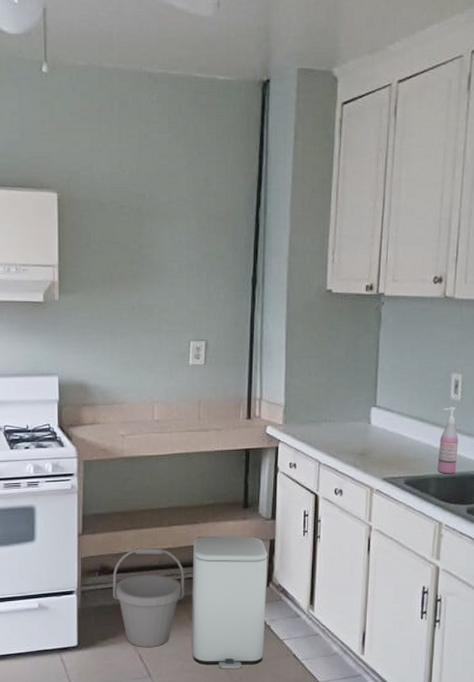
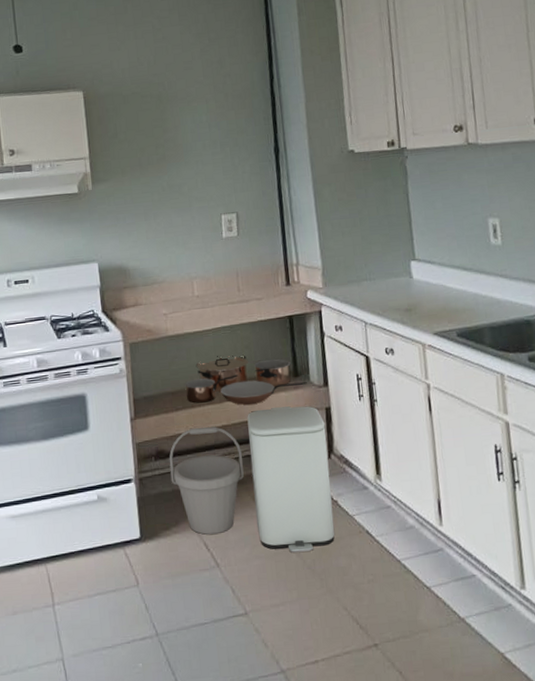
cookware set: none [135,482,256,530] -> present [184,356,307,405]
soap dispenser: present [437,407,459,474] -> none [484,252,510,322]

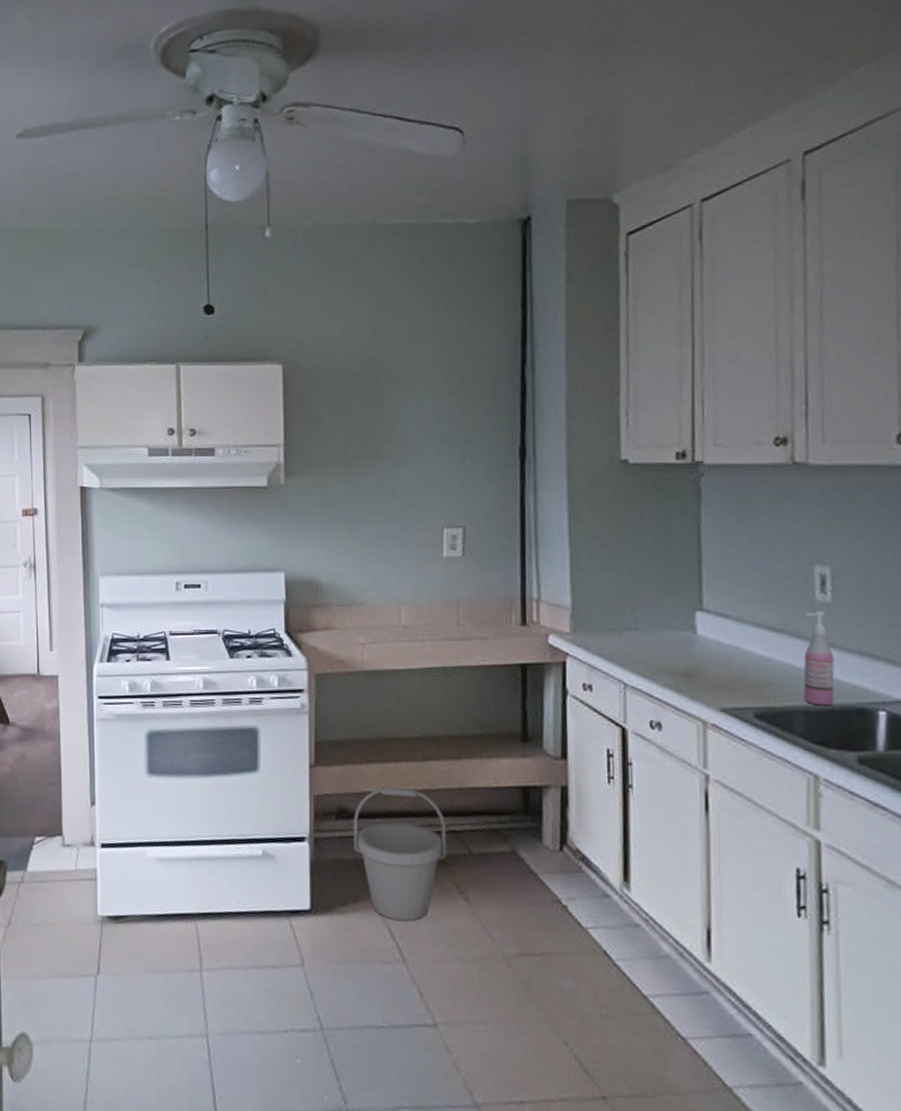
cookware set: present [184,356,307,405] -> none [380,704,539,768]
pedal bin: present [247,406,335,554] -> none [456,776,561,964]
soap dispenser: none [484,252,510,322] -> present [803,611,835,706]

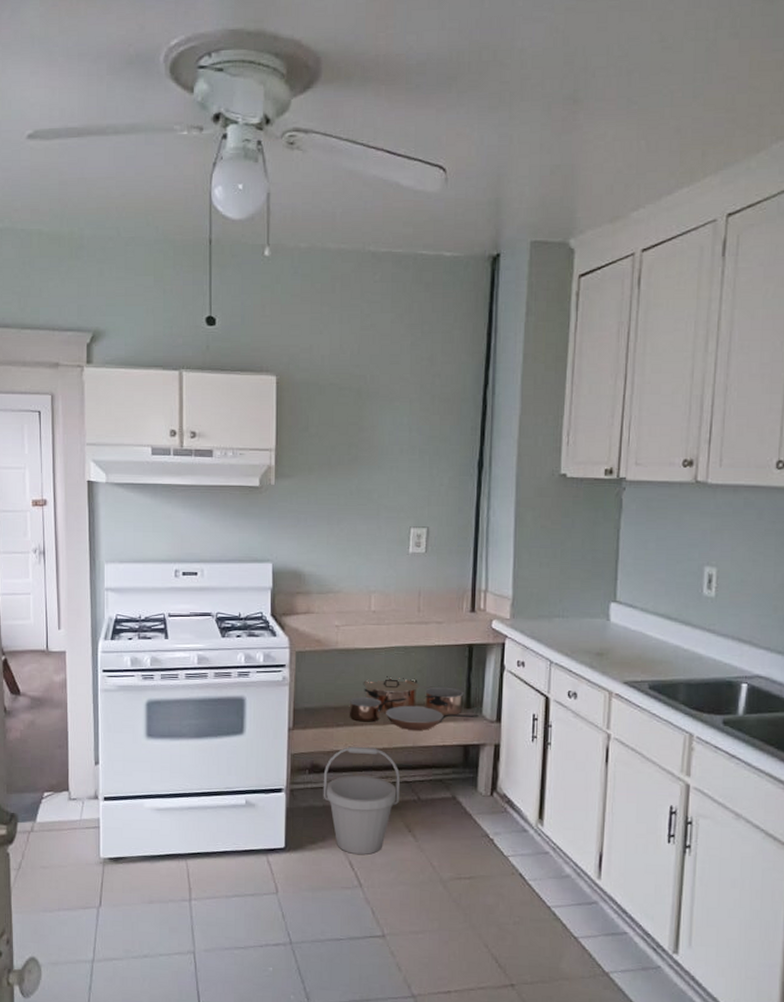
cookware set: none [380,704,539,768] -> present [349,678,479,730]
soap dispenser: present [803,611,835,706] -> none [687,604,713,680]

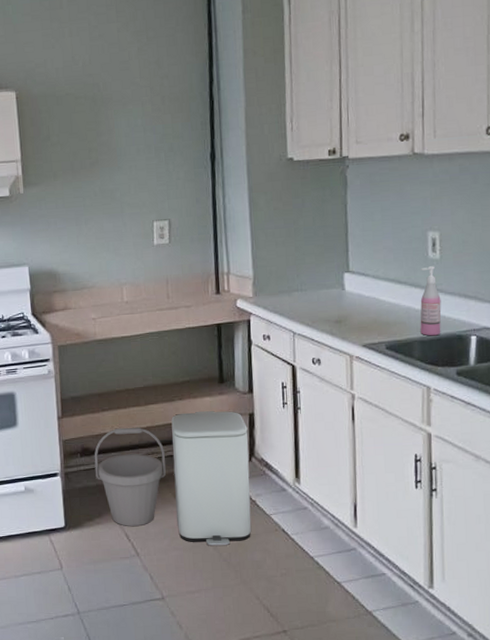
cookware set: present [349,678,479,730] -> none [111,361,232,408]
pedal bin: none [406,736,492,886] -> present [171,411,252,547]
soap dispenser: none [687,604,713,680] -> present [420,266,442,336]

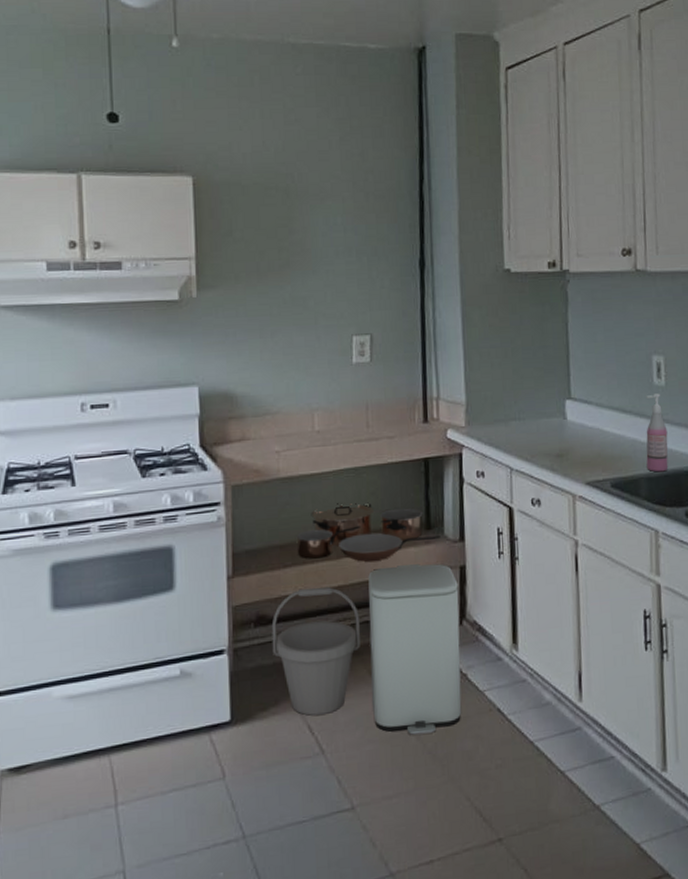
cookware set: none [111,361,232,408] -> present [296,503,441,562]

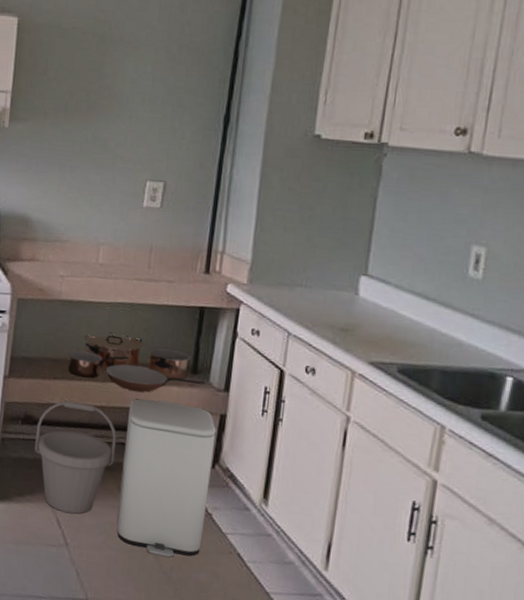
soap dispenser: present [646,393,669,473] -> none [443,286,476,368]

